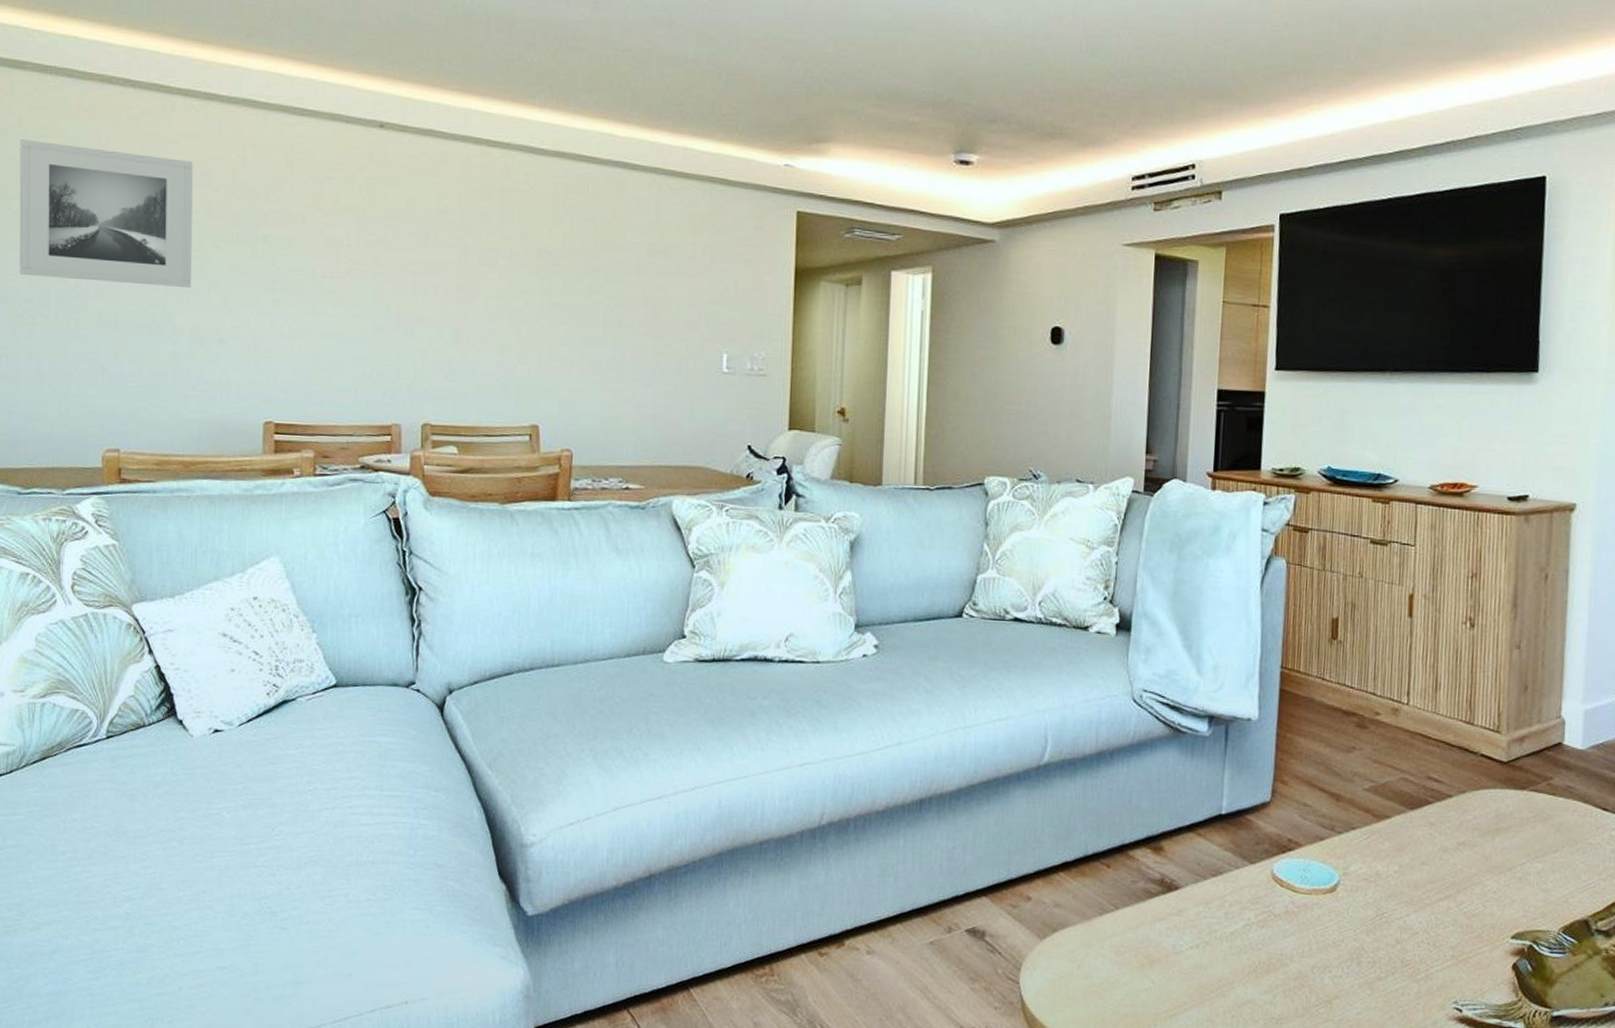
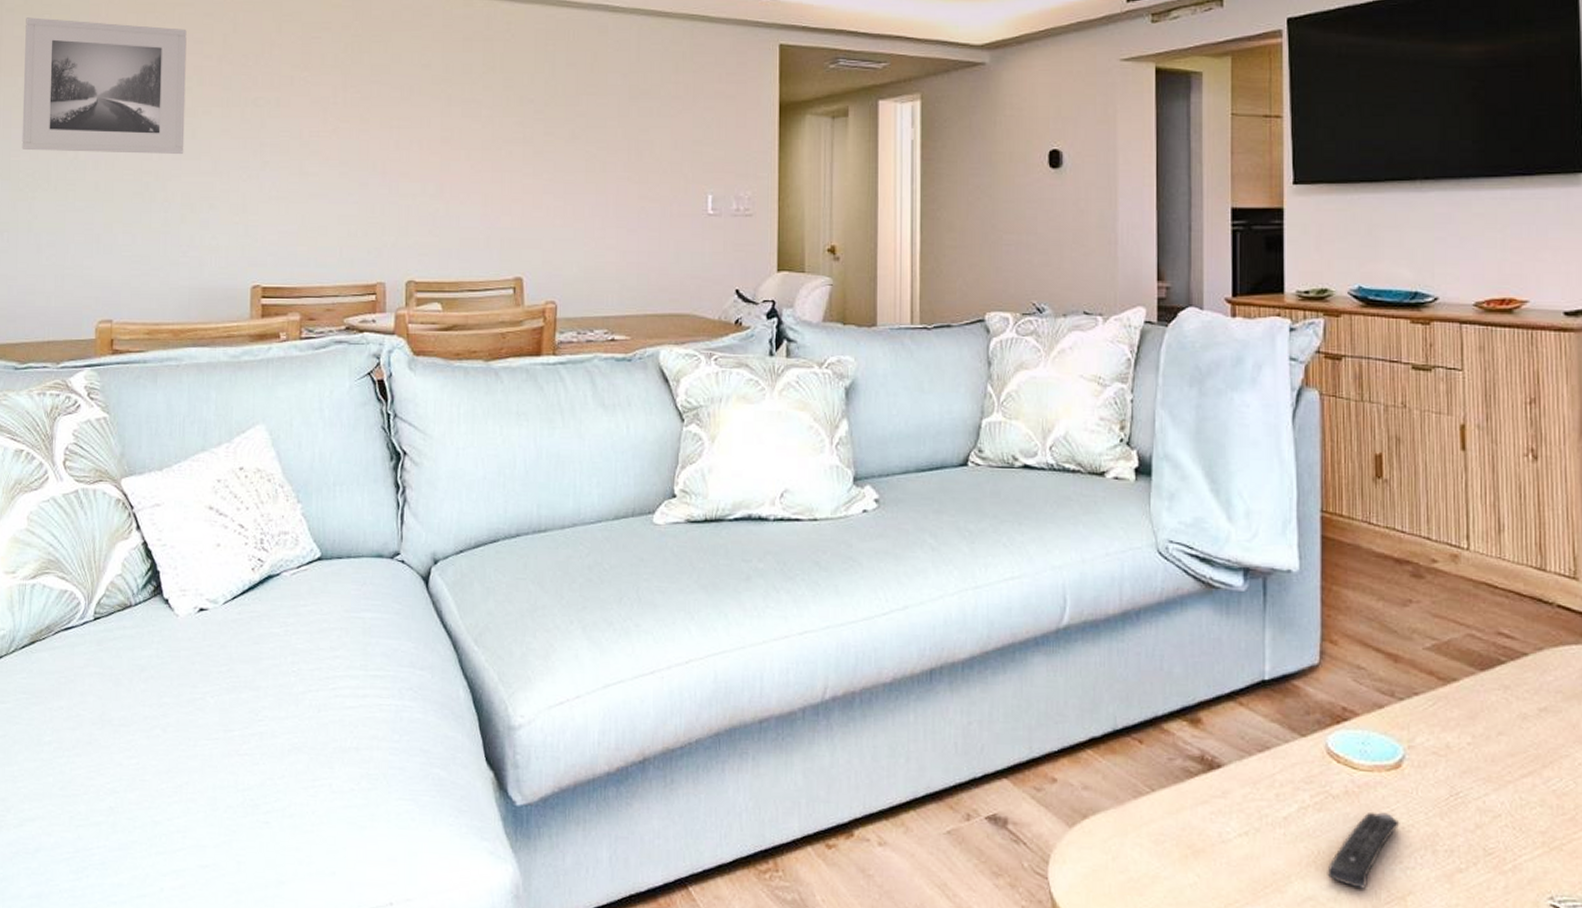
remote control: none [1265,929,1332,994] -> present [1327,812,1400,889]

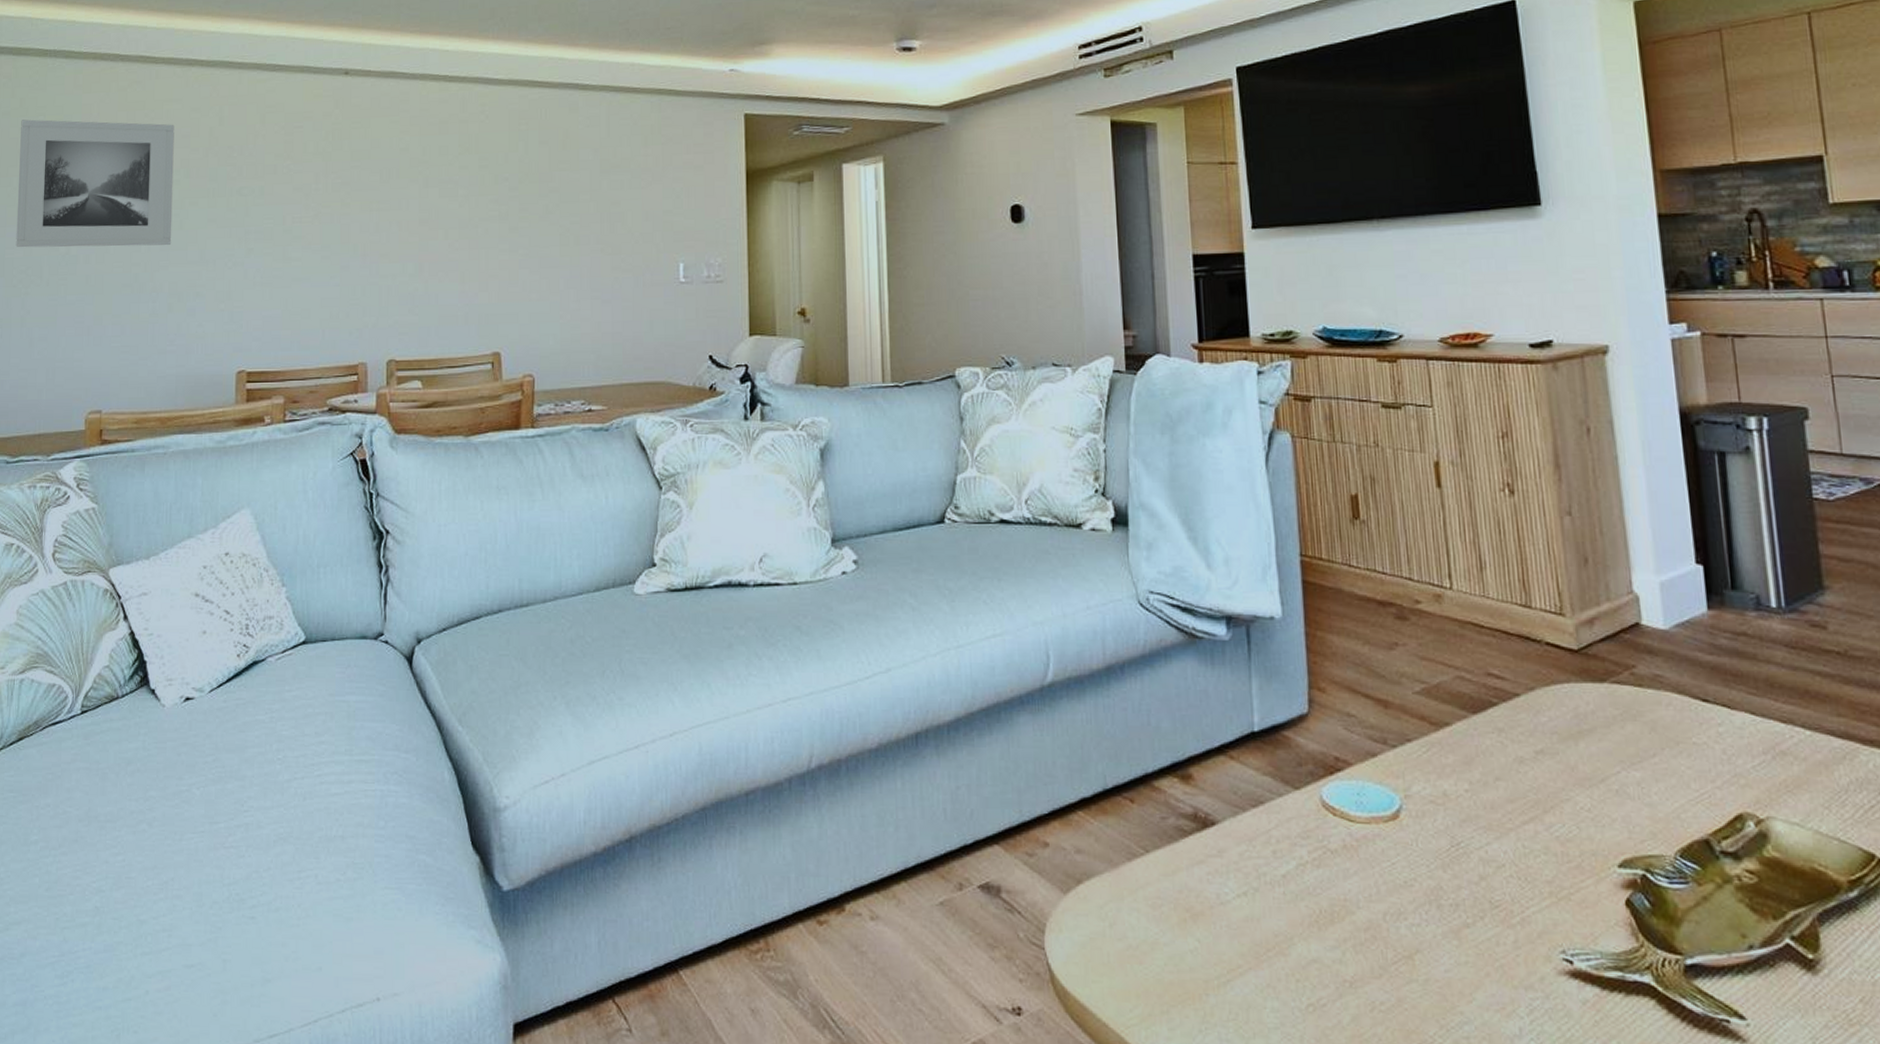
remote control: present [1327,812,1400,889] -> none [1330,866,1402,949]

